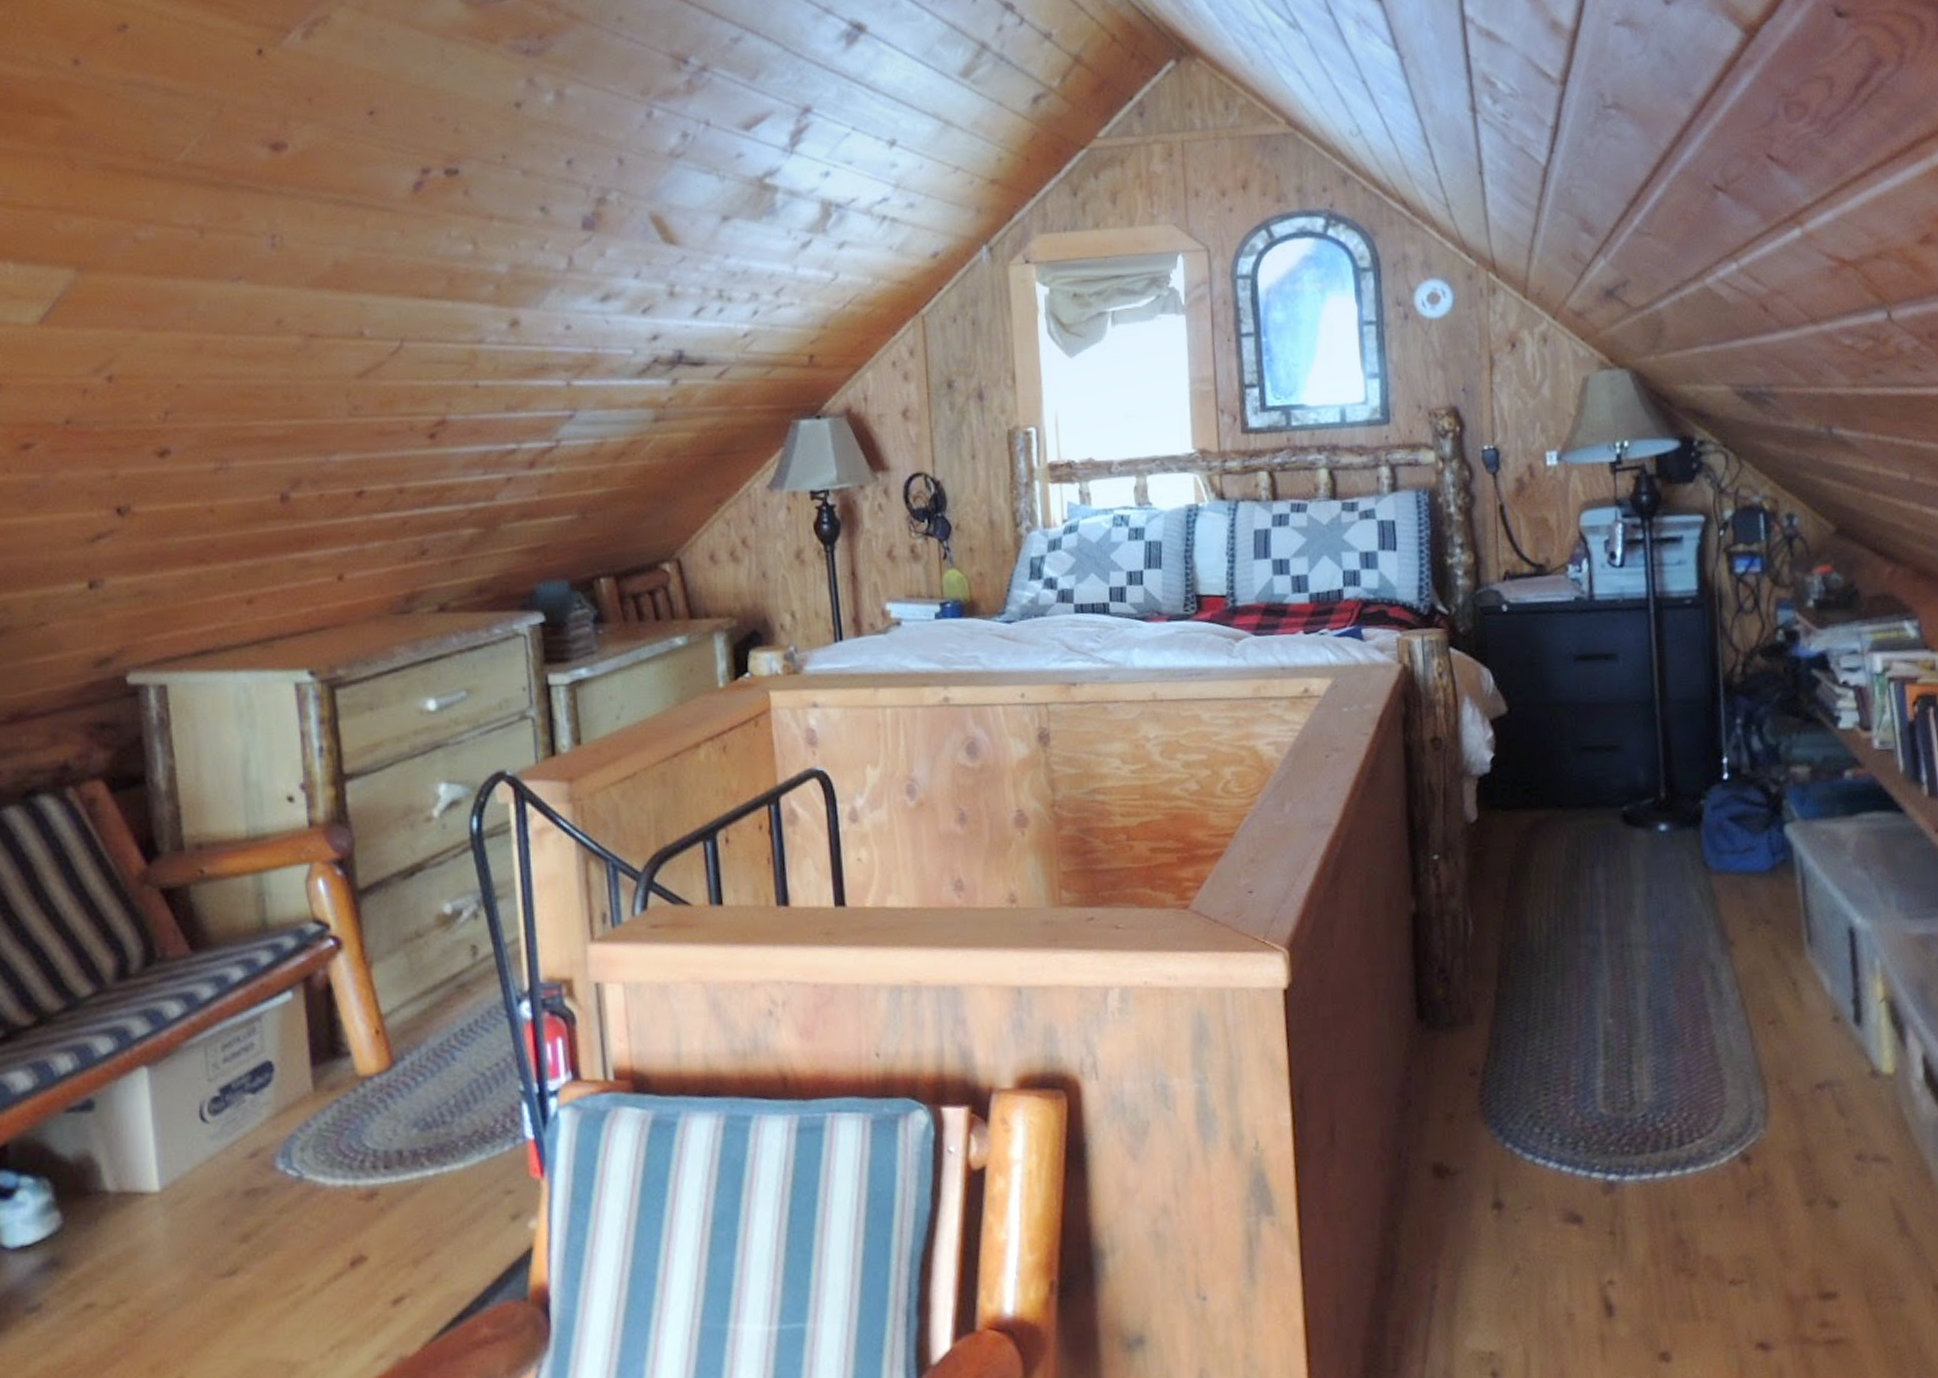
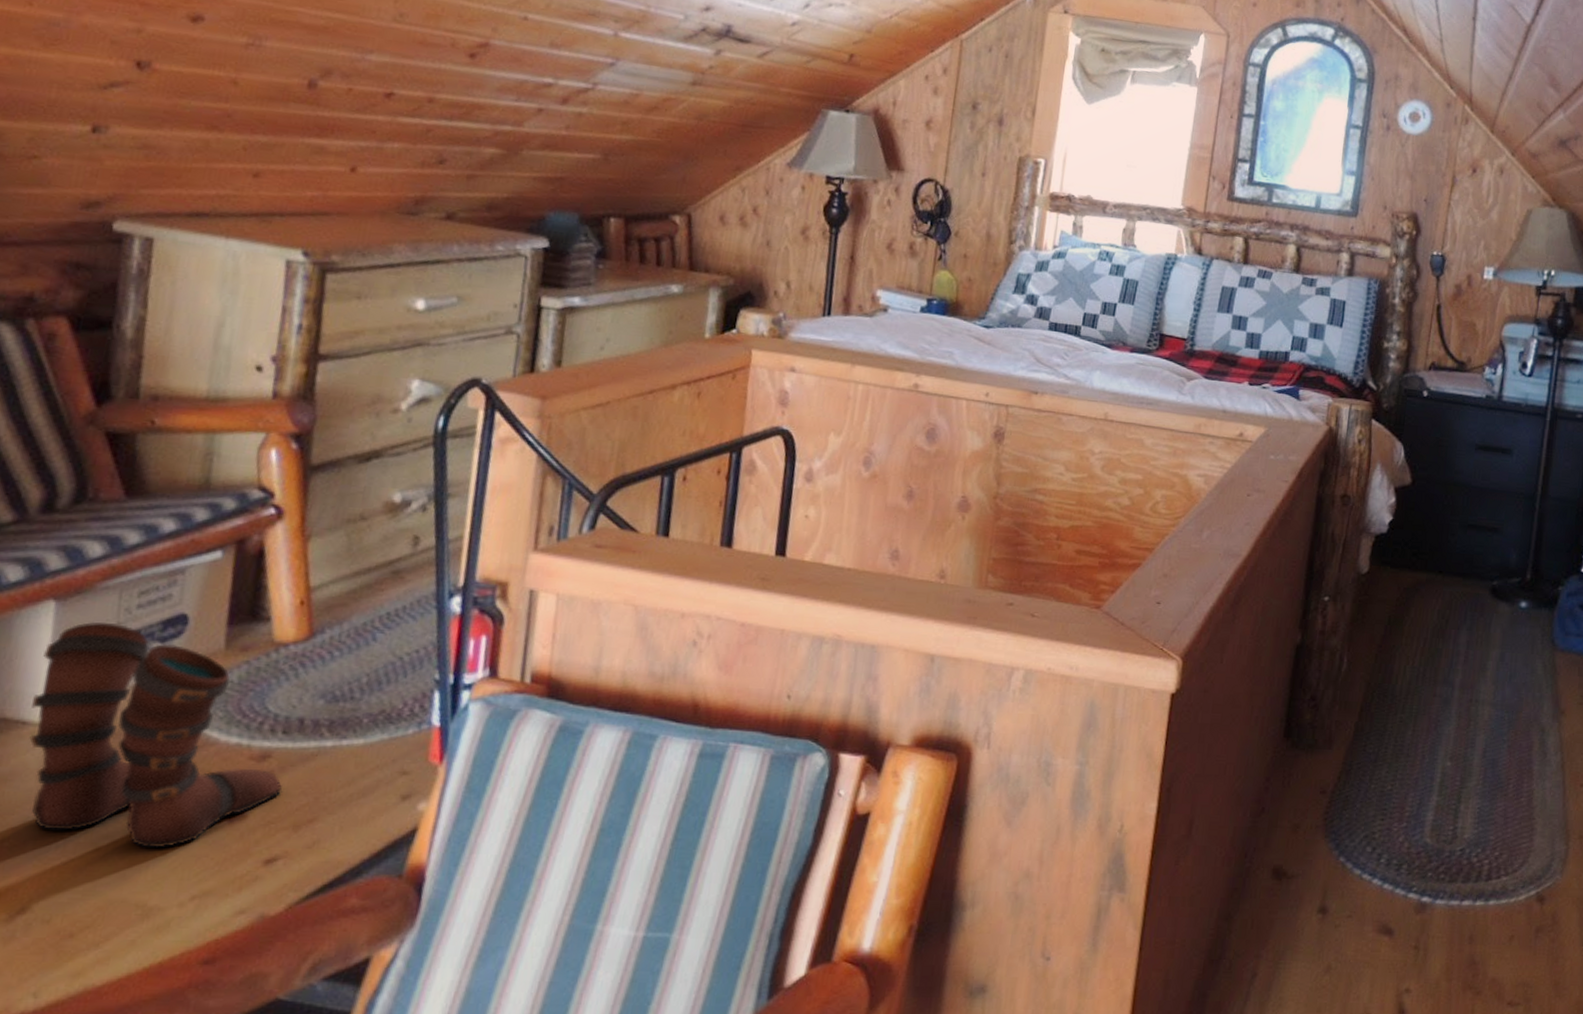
boots: none [146,1081,396,1304] -> present [29,622,283,848]

